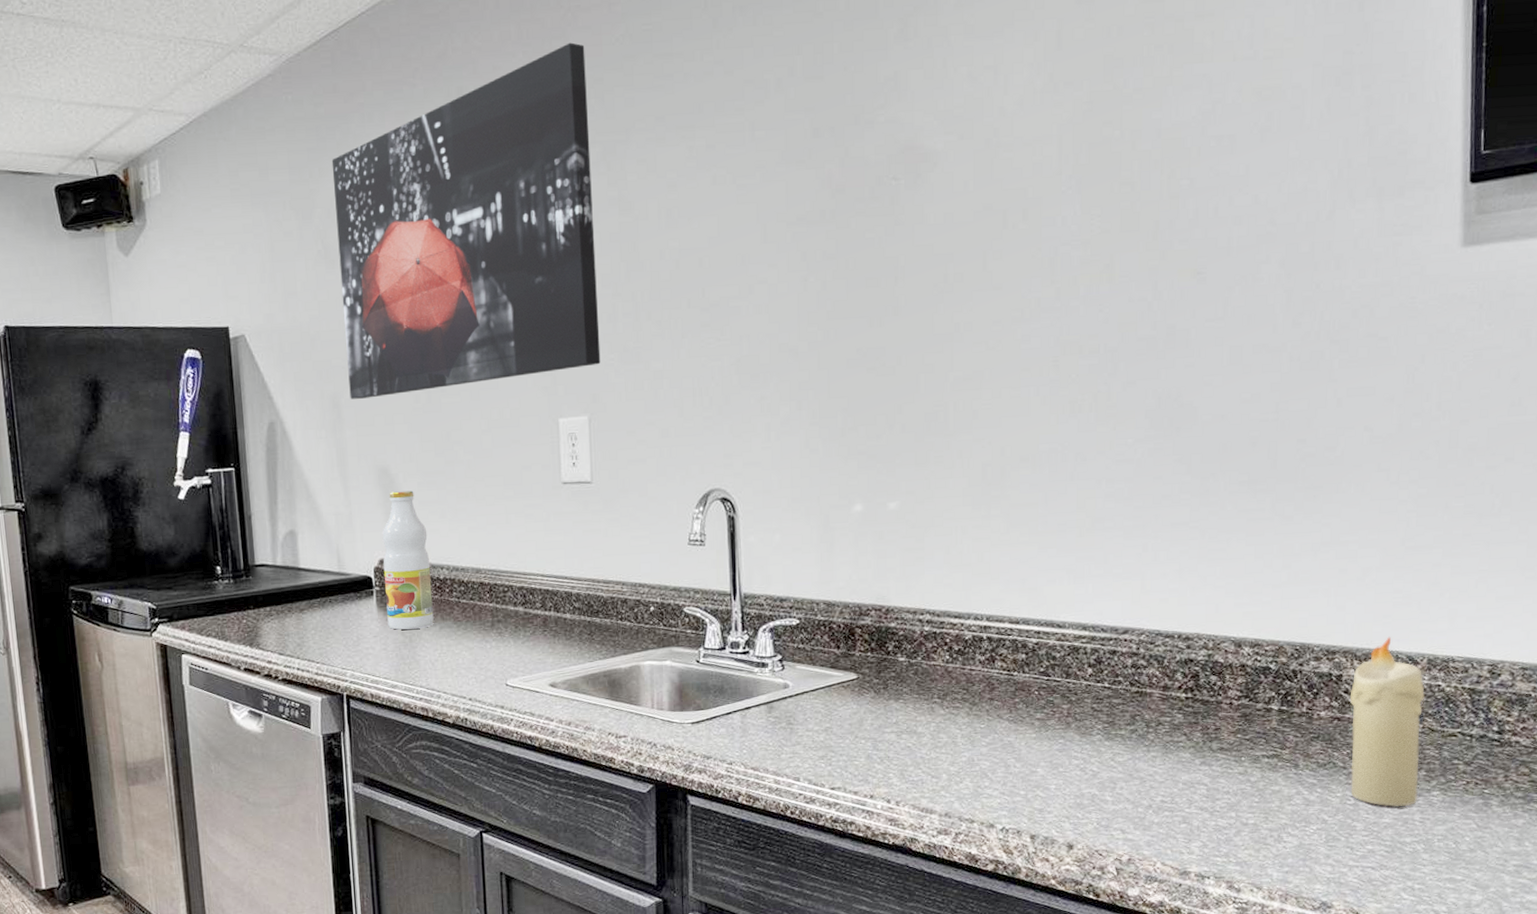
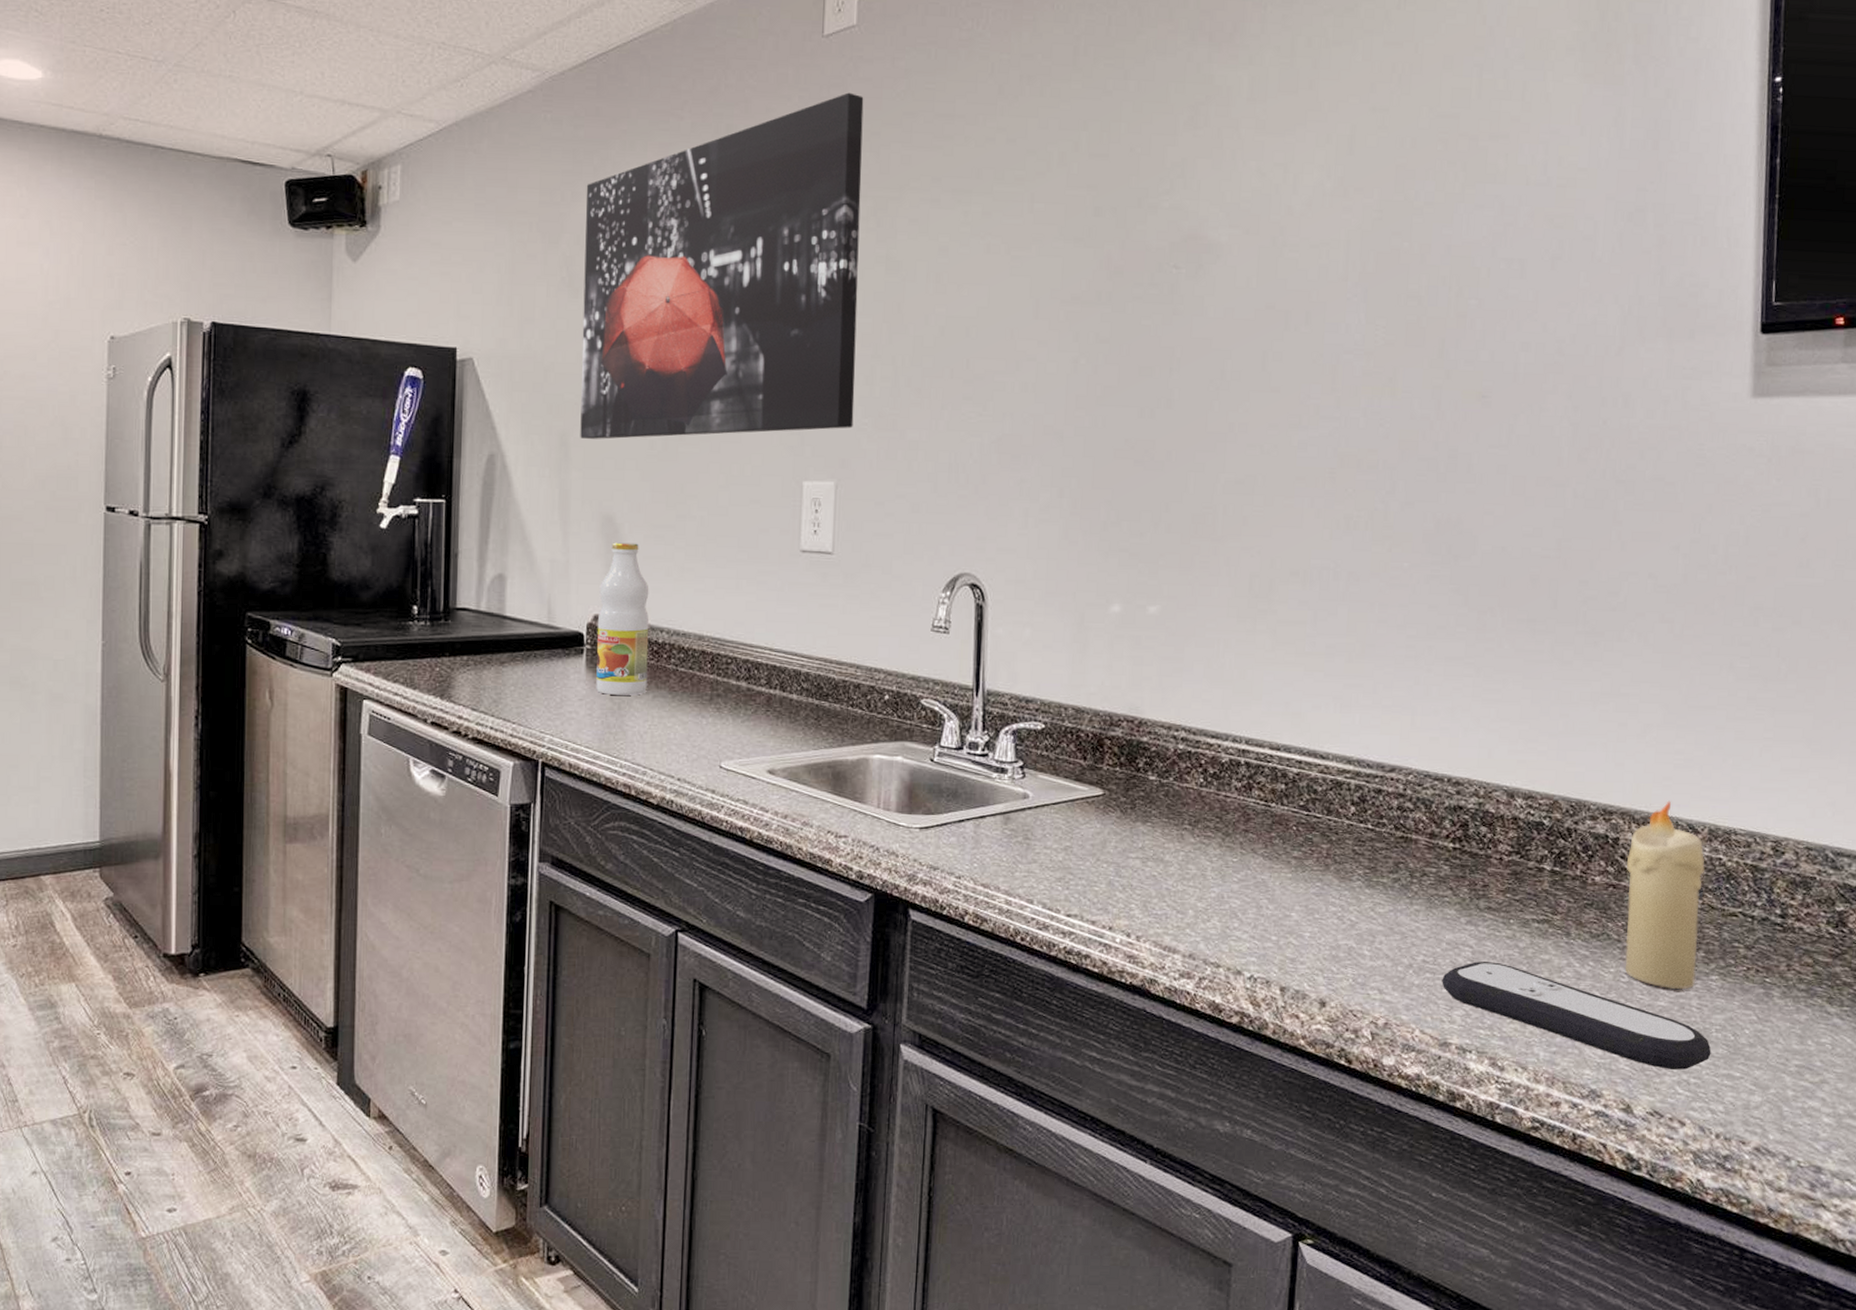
remote control: none [1180,796,1434,878] -> present [1442,961,1711,1070]

